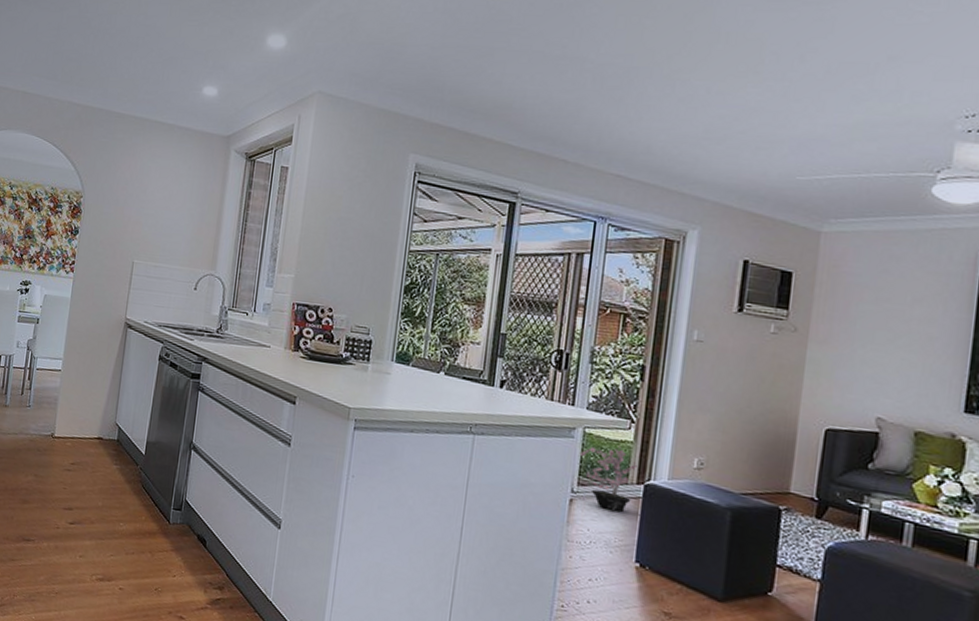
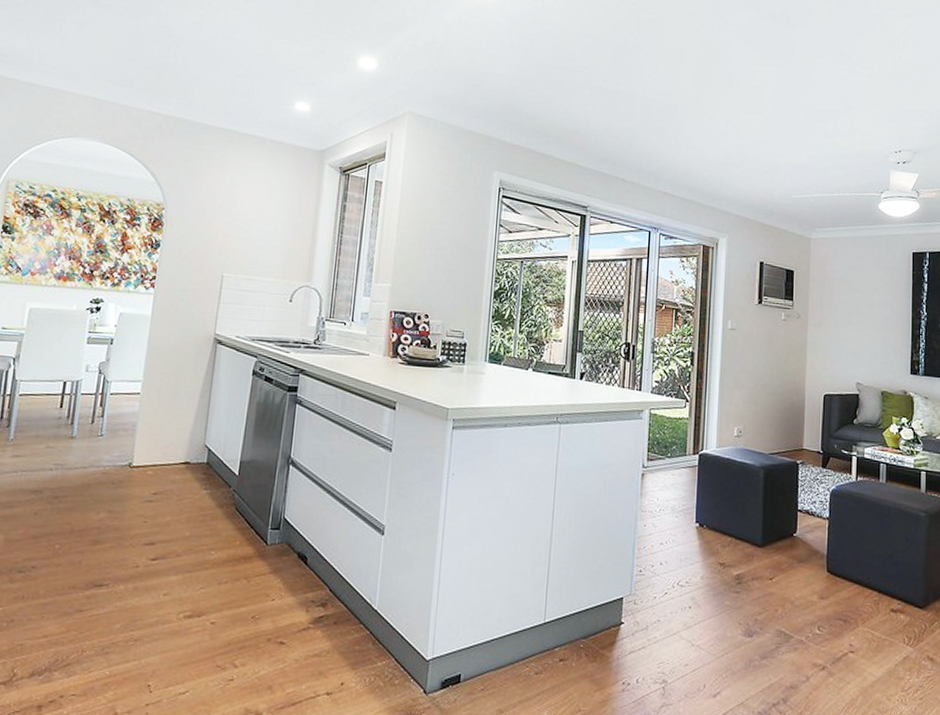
potted plant: present [579,445,637,513] -> none [647,422,692,481]

